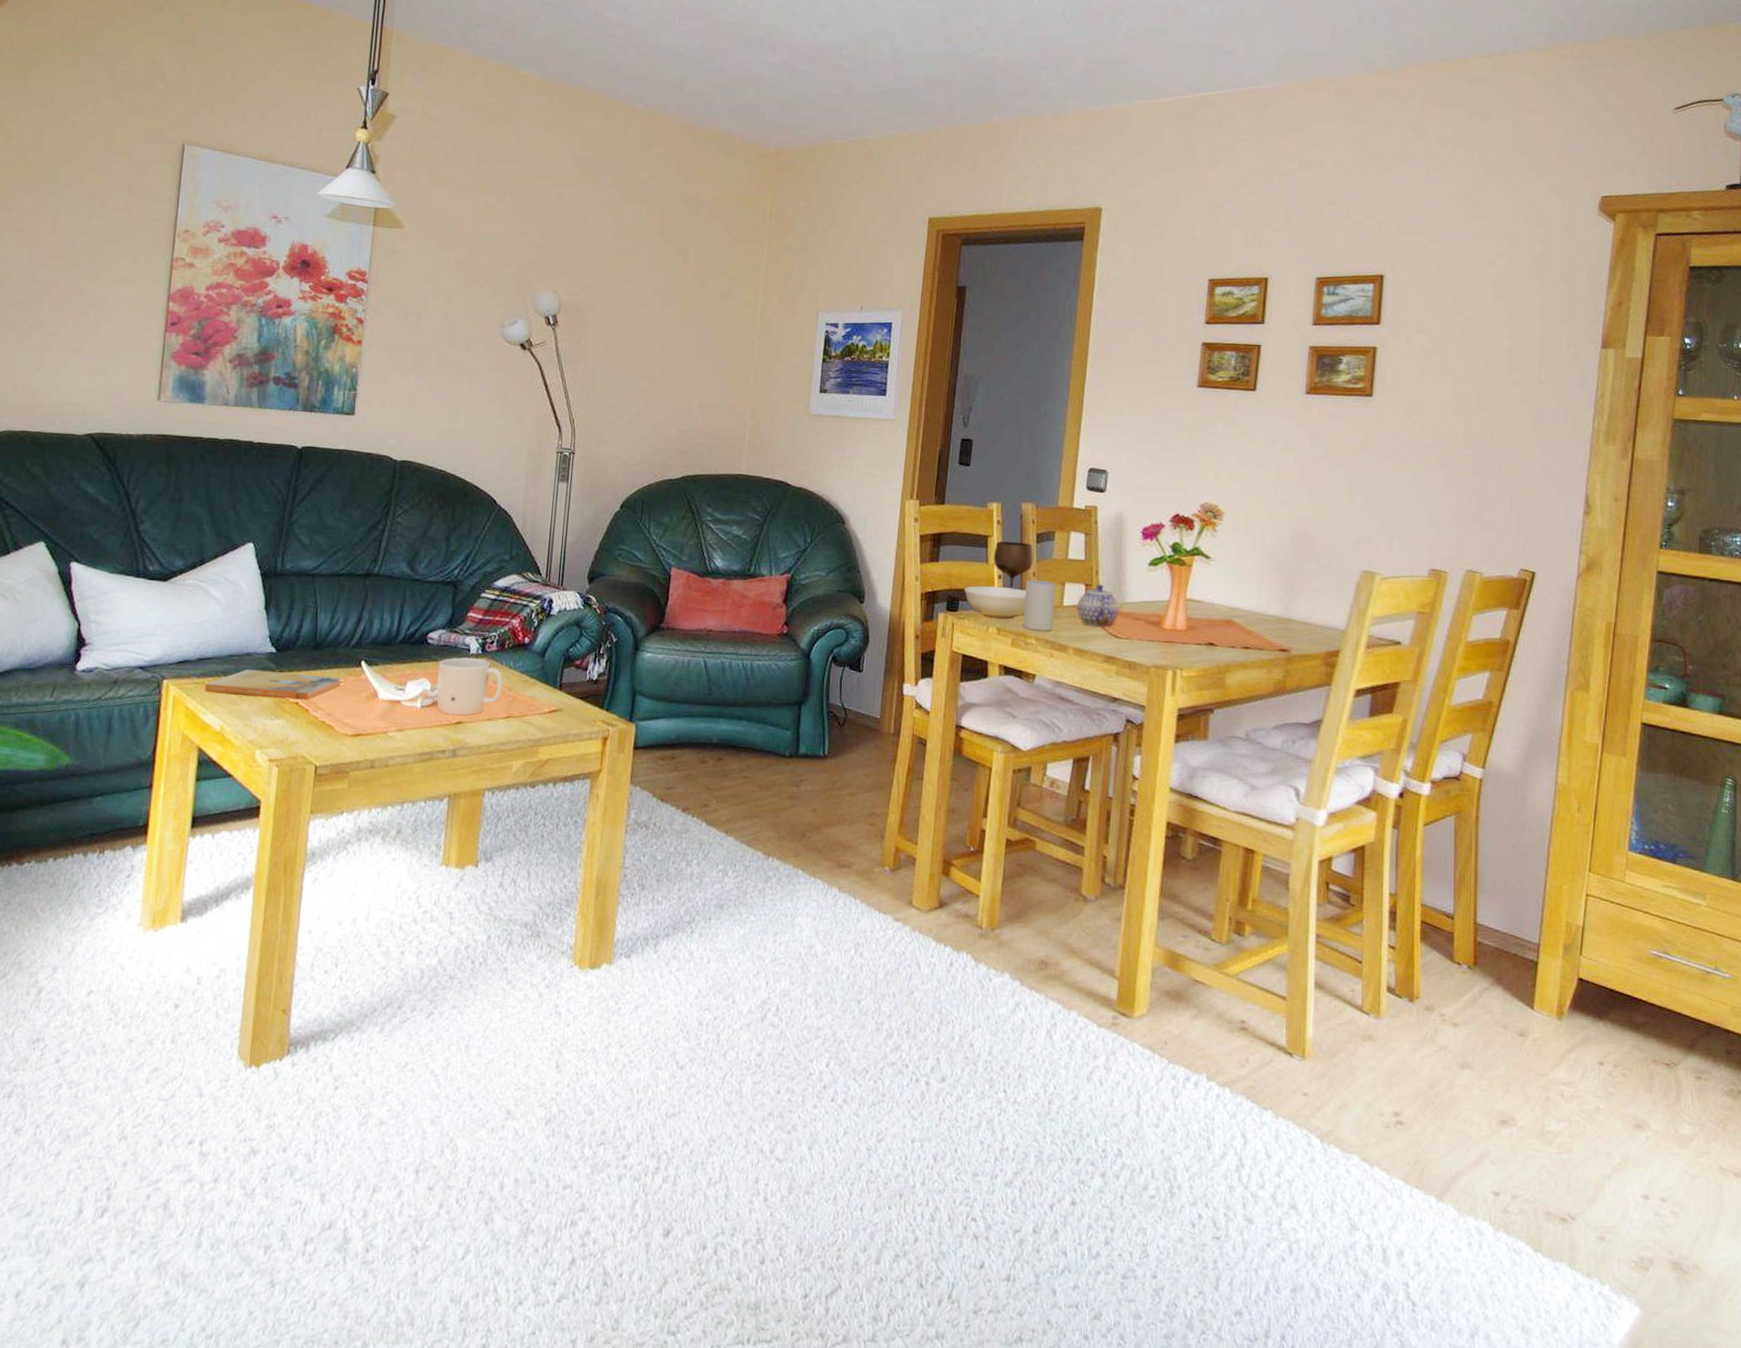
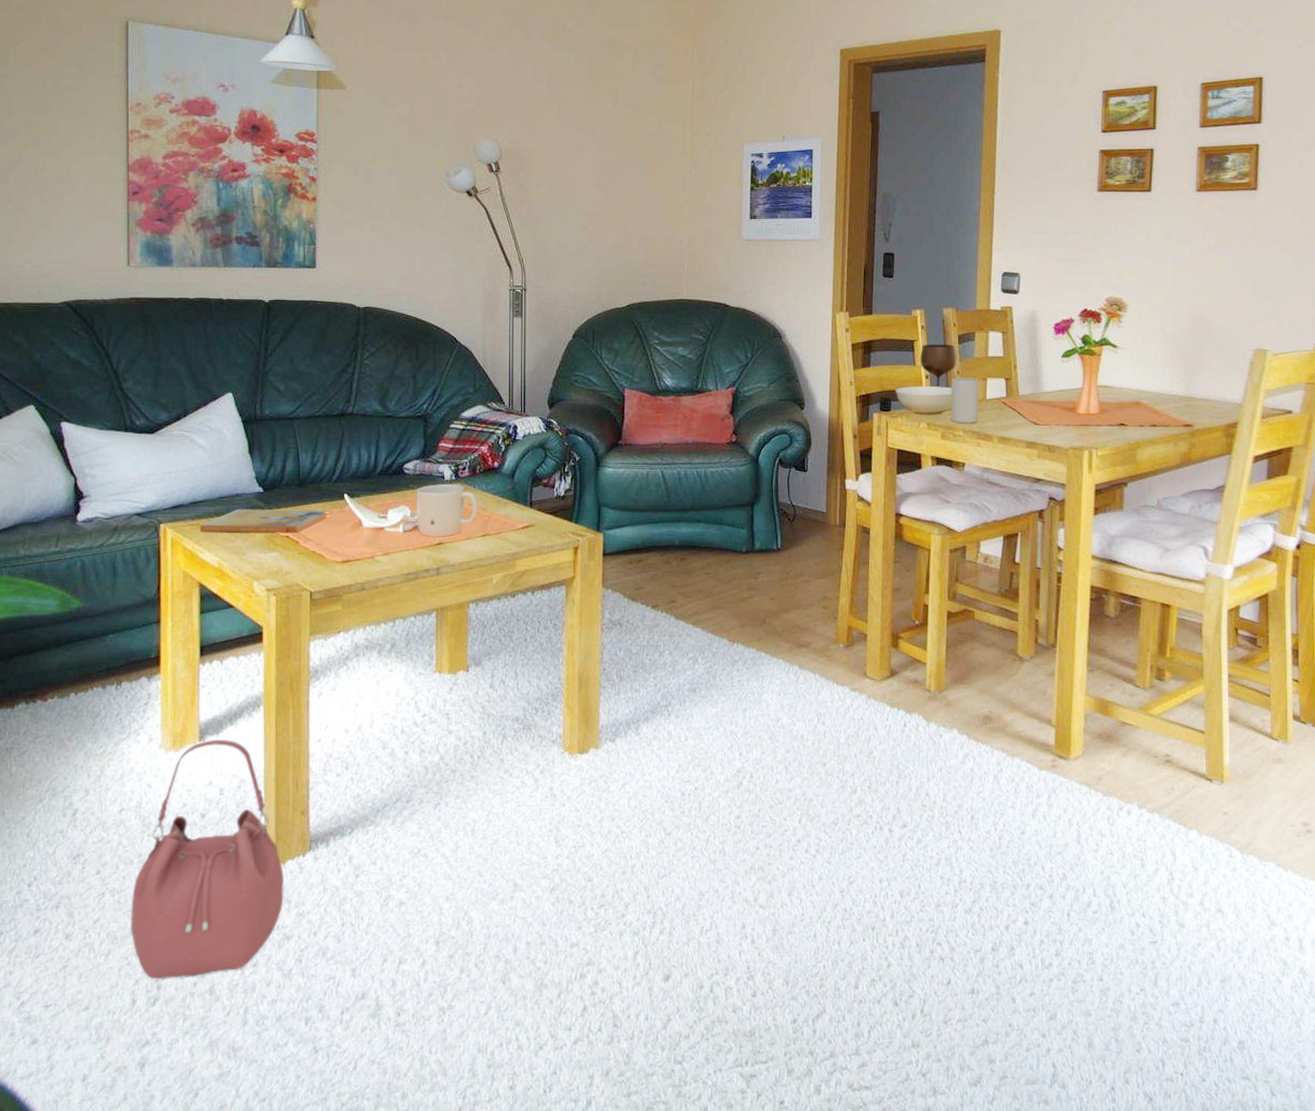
handbag: none [84,922,258,1188] -> present [130,739,285,978]
teapot: present [1077,584,1120,628] -> none [999,377,1037,417]

